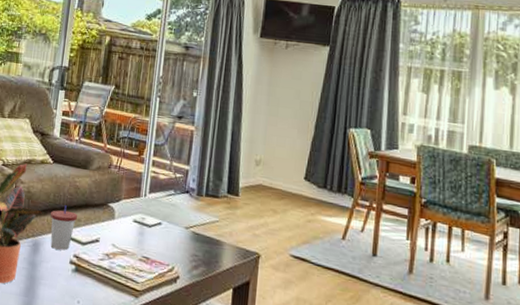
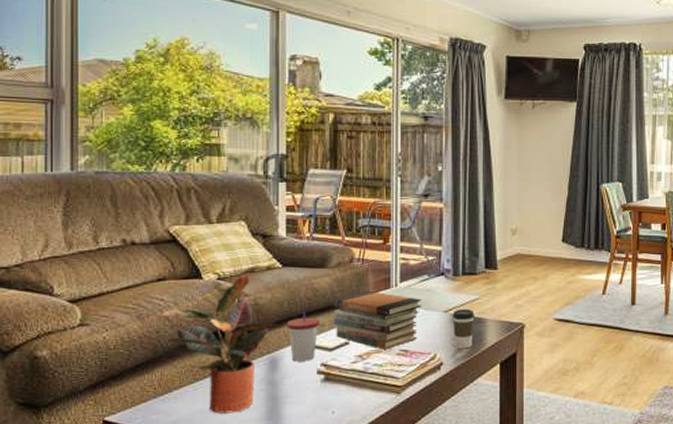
book stack: none [88,196,166,253] -> present [333,291,422,349]
coffee cup: none [192,228,214,267] -> present [452,309,475,349]

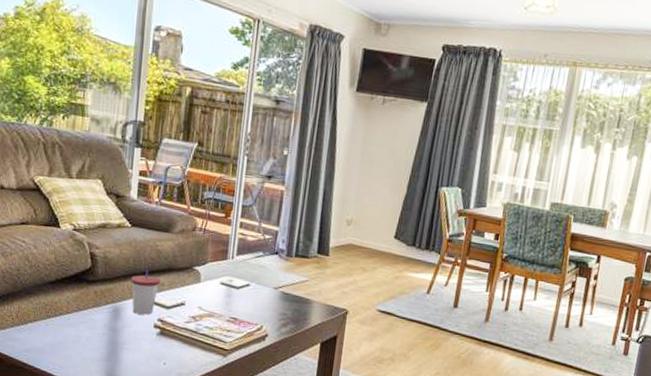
potted plant: present [159,272,276,414] -> none [20,227,121,351]
book stack: present [333,291,422,349] -> none [172,259,255,315]
coffee cup: present [452,309,475,349] -> none [280,288,303,325]

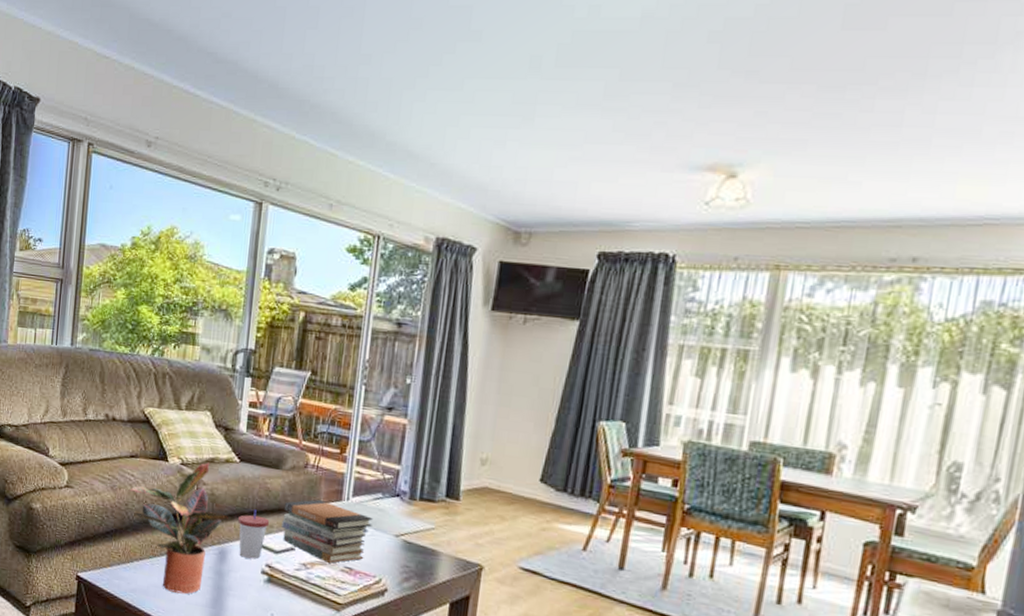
potted plant: none [20,227,121,351] -> present [129,462,228,594]
book stack: none [172,259,255,315] -> present [282,499,373,563]

